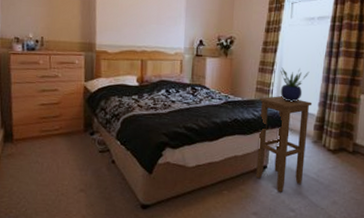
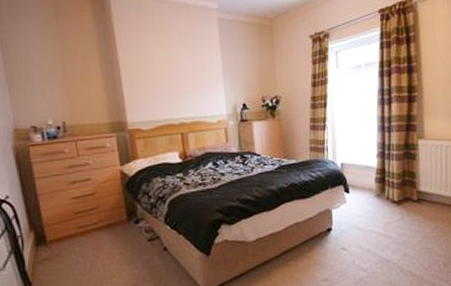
stool: present [256,96,313,192] -> none [315,152,371,254]
potted plant: present [280,68,310,102] -> none [333,121,364,157]

